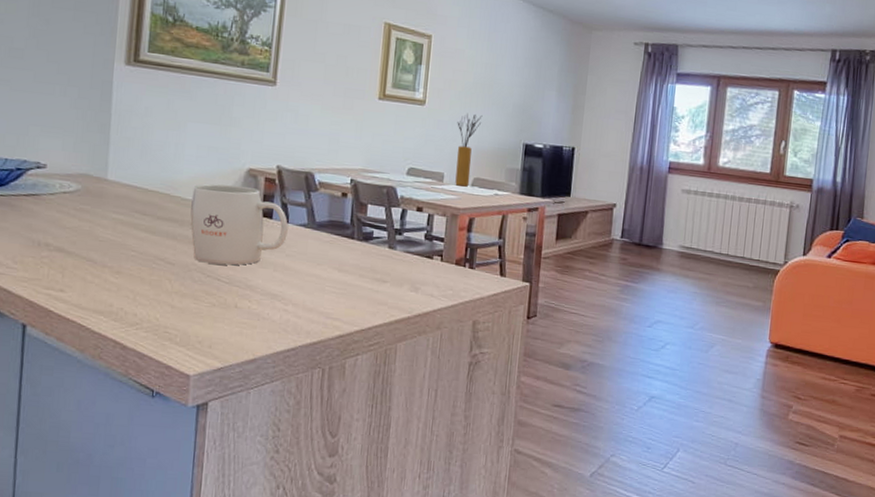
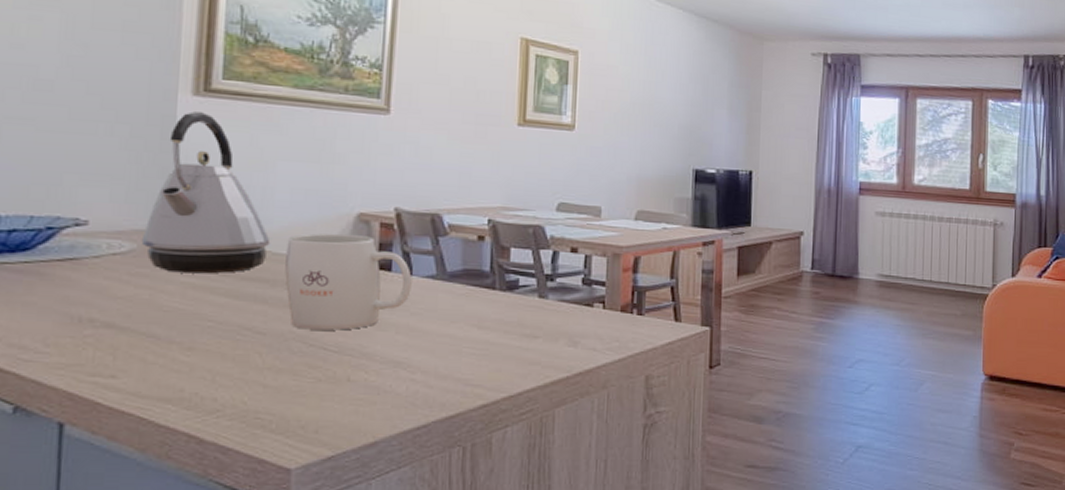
kettle: none [84,78,181,213] -> present [141,111,271,274]
vase: present [455,113,483,188] -> none [614,137,643,223]

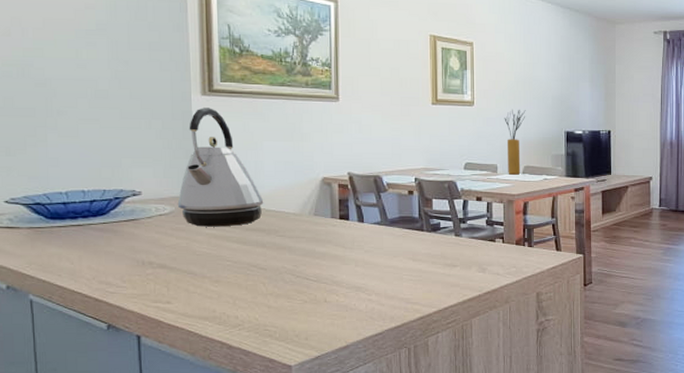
mug: present [285,233,412,331] -> none [275,193,364,265]
vase: none [614,137,643,223] -> present [504,109,526,176]

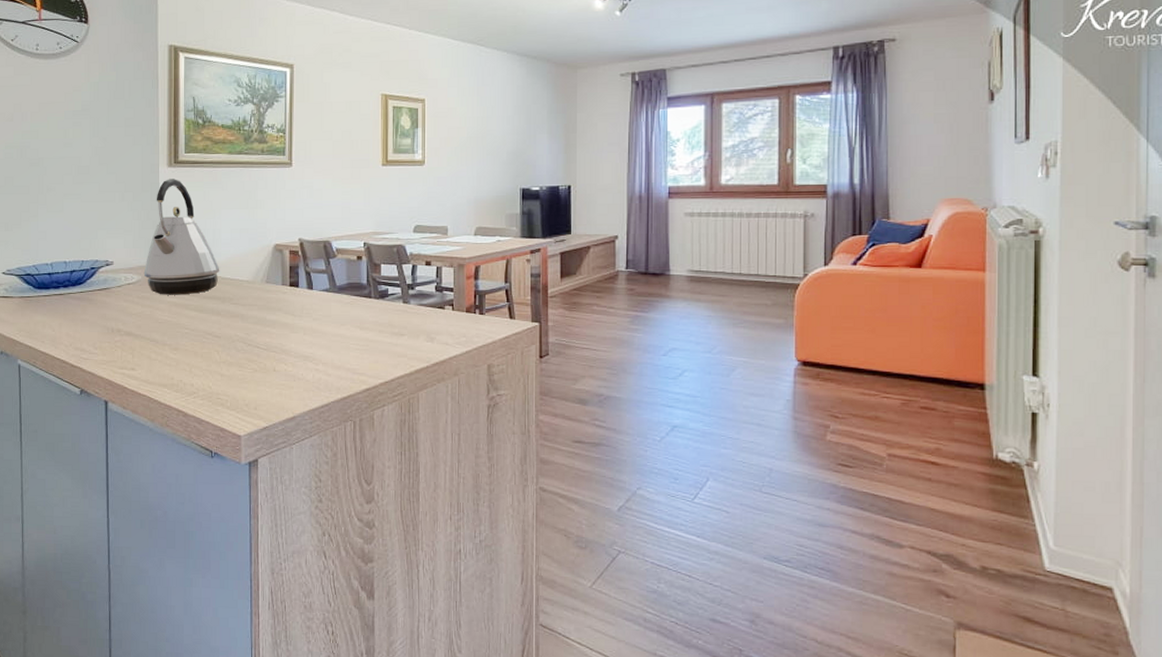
vase: present [504,109,526,176] -> none [455,166,479,238]

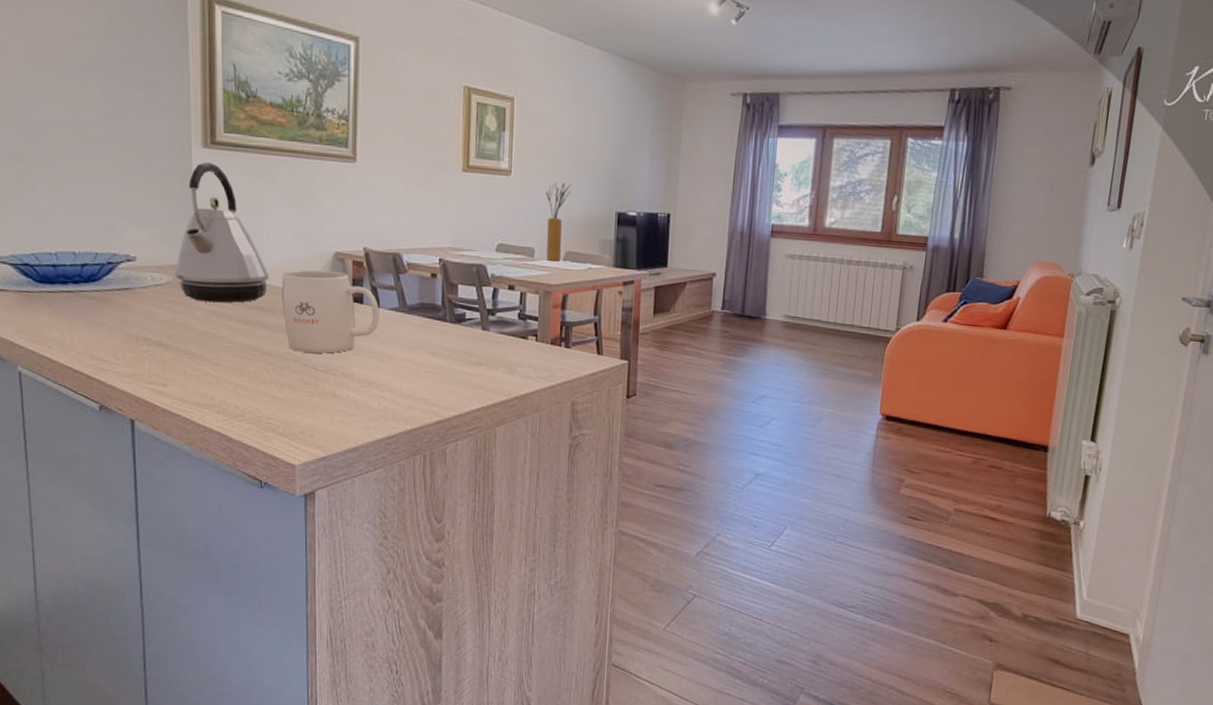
mug: none [230,260,313,333] -> present [282,270,379,354]
vase: none [455,166,479,238] -> present [545,181,572,263]

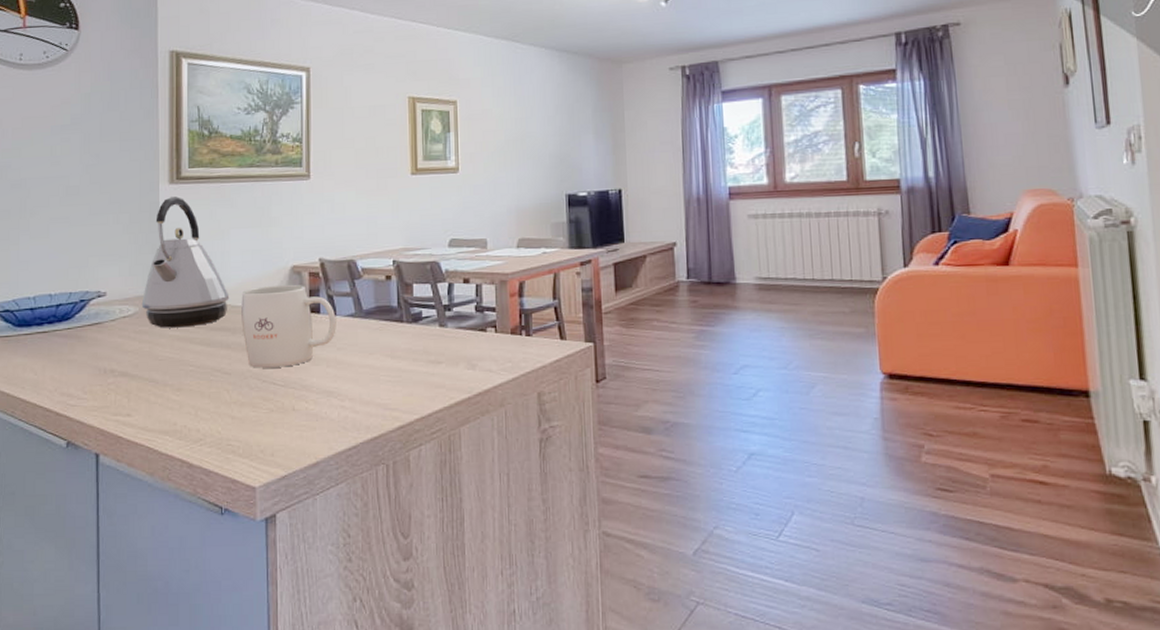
vase: present [545,181,572,263] -> none [493,172,519,251]

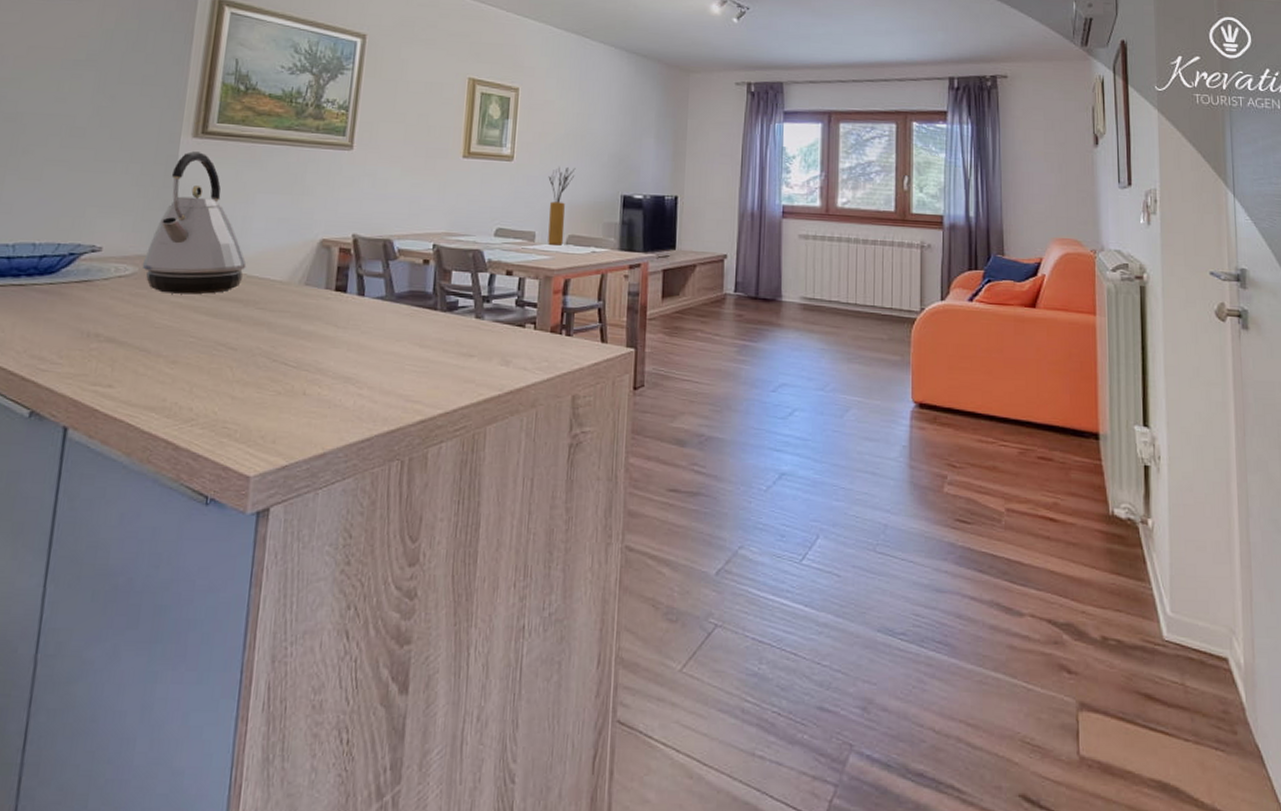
mug: present [241,284,336,368] -> none [256,258,364,347]
vase: none [493,172,519,251] -> present [548,166,576,247]

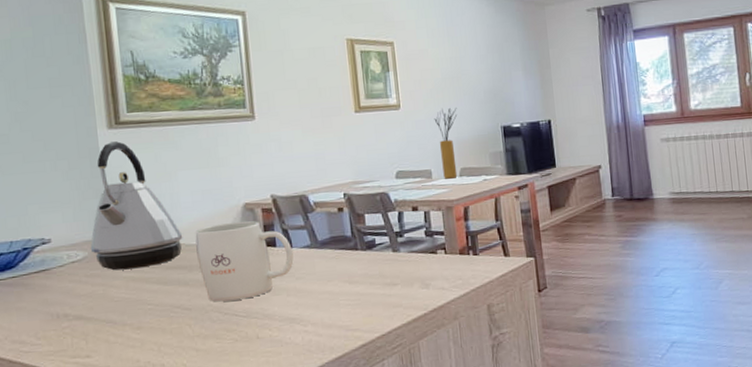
mug: none [256,258,364,347] -> present [195,221,294,302]

